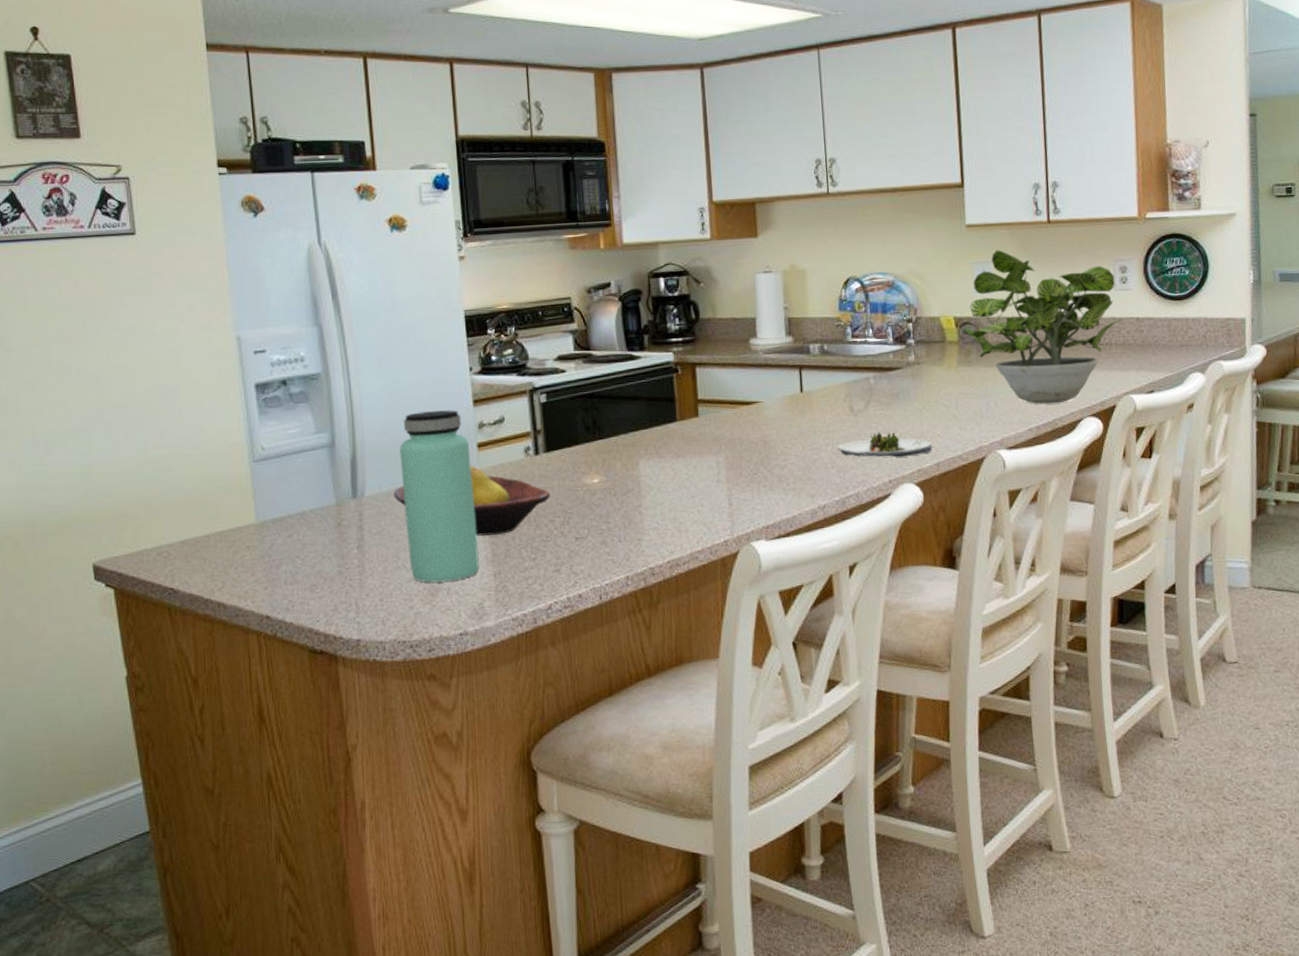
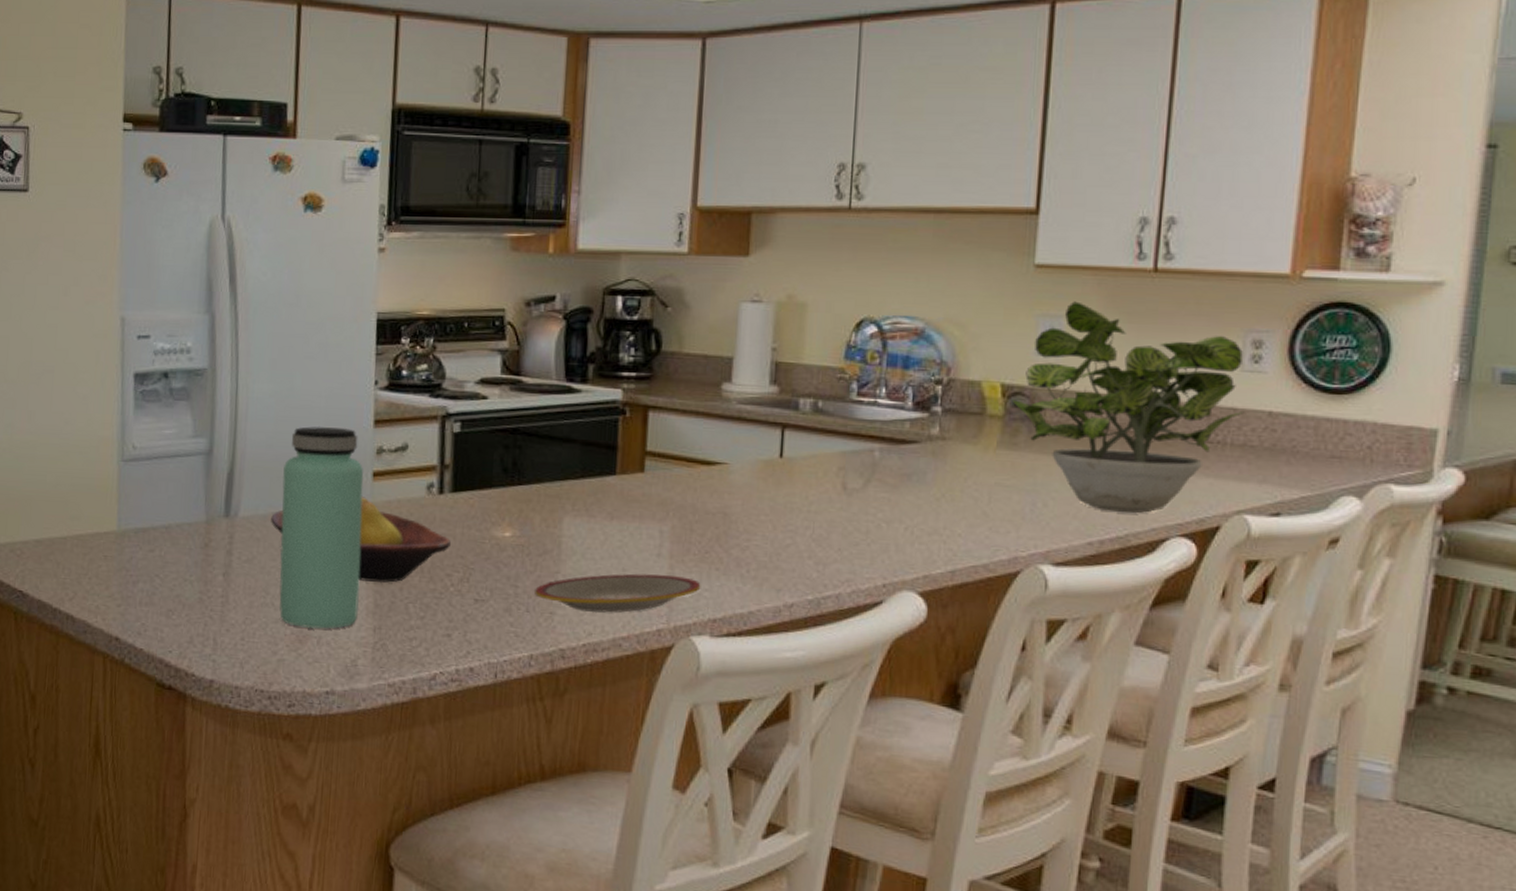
plate: none [624,496,754,535] -> present [535,573,701,613]
salad plate: present [837,431,932,458] -> none [818,519,948,557]

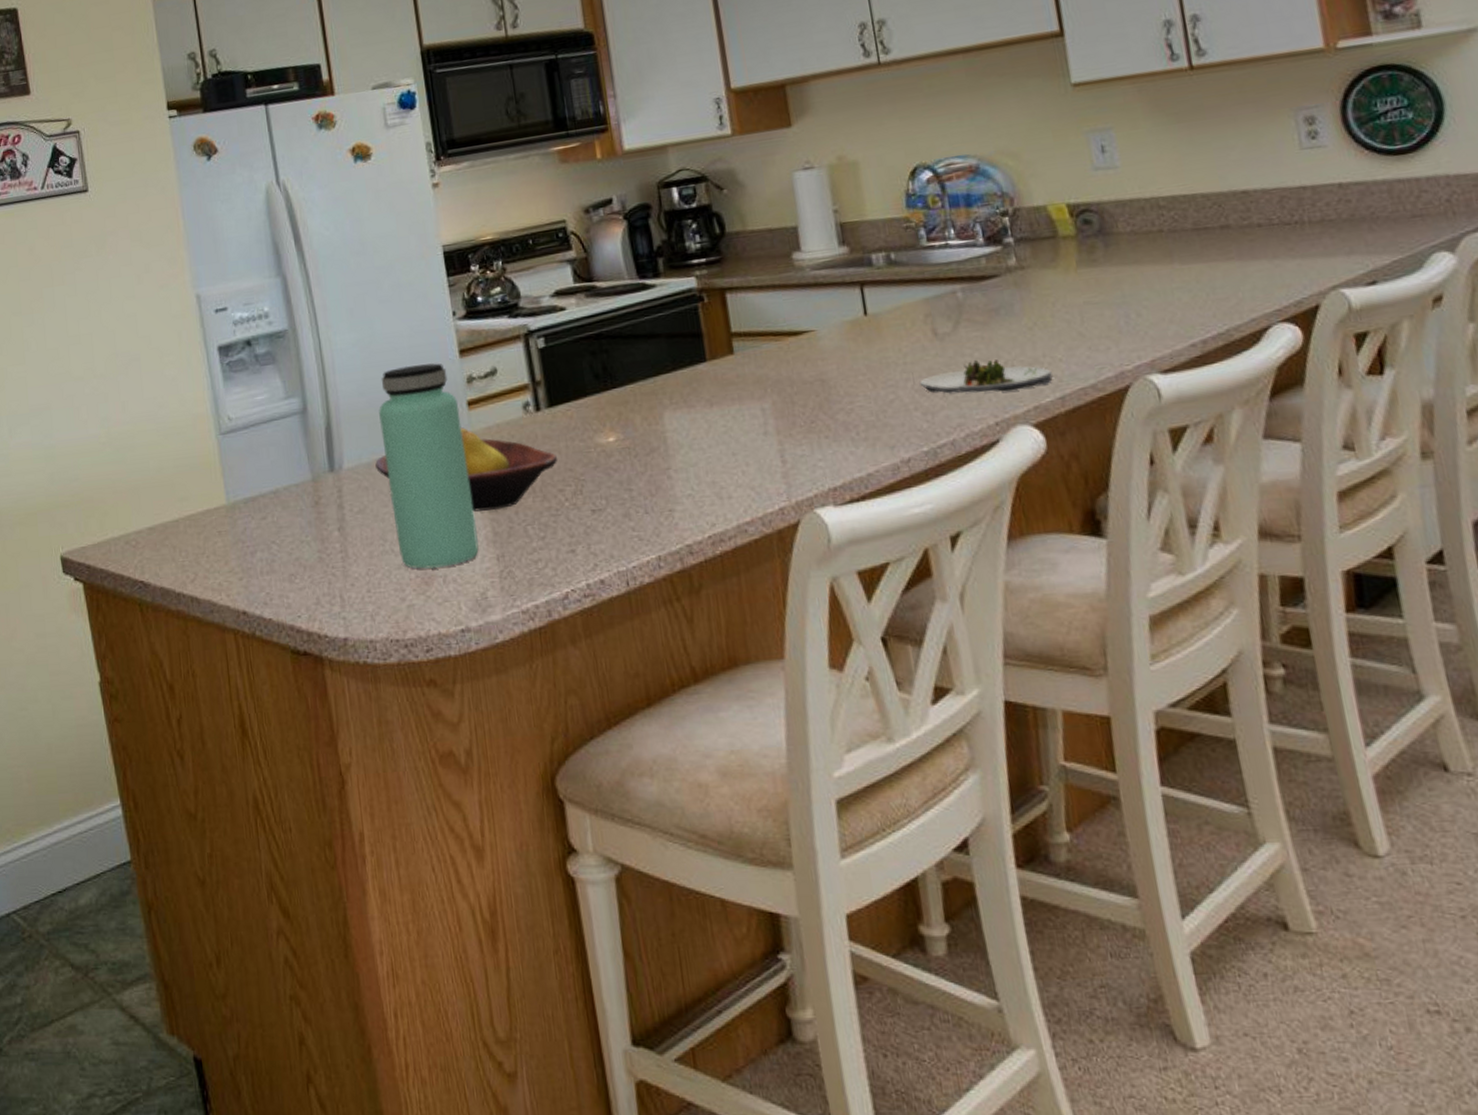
plate: present [535,573,701,613] -> none [649,450,815,503]
salad plate: none [818,519,948,557] -> present [919,359,1053,394]
potted plant: present [1010,301,1245,514] -> none [1079,111,1315,311]

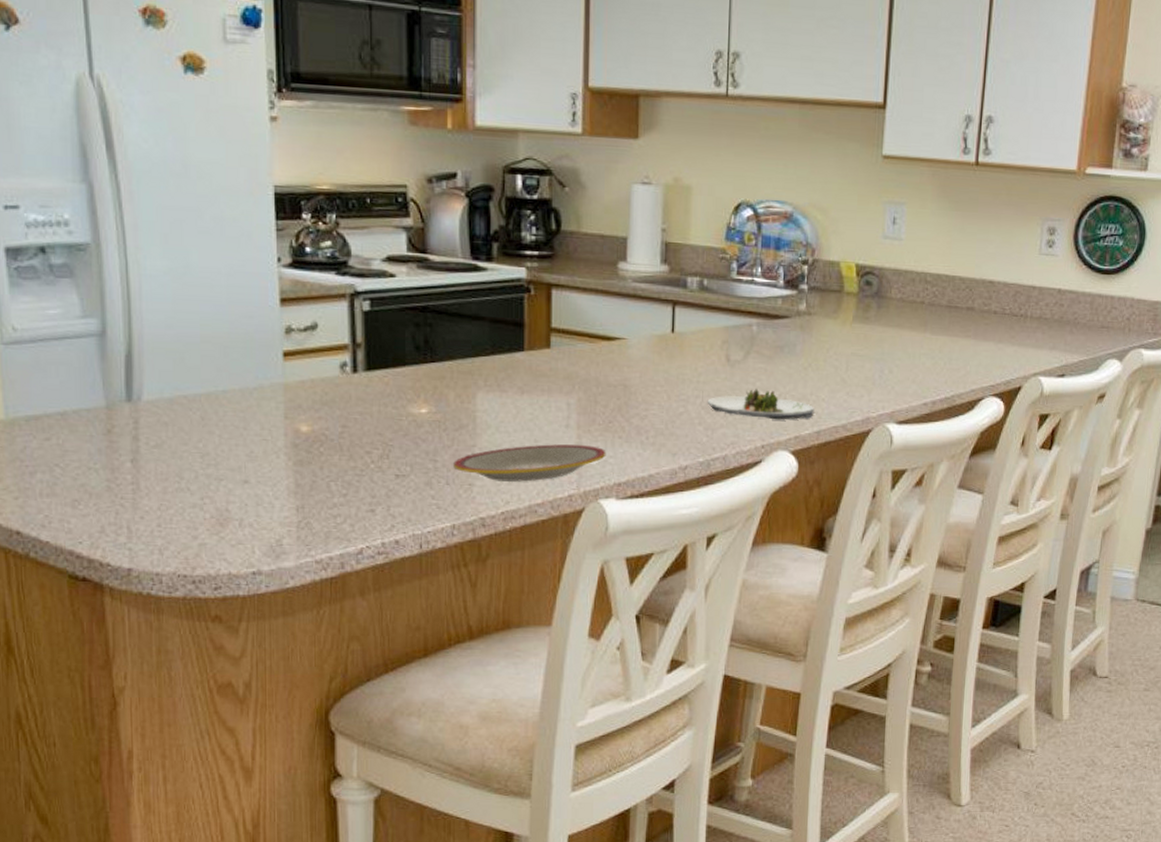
fruit bowl: present [375,427,557,512] -> none [178,377,368,462]
bottle: present [379,363,479,569] -> none [186,304,279,511]
plate: none [649,450,815,503] -> present [453,444,606,482]

